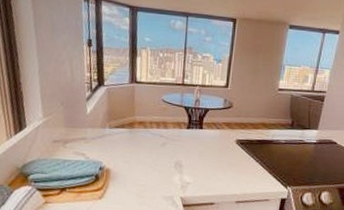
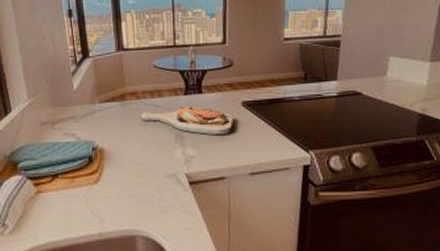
cutting board: none [145,138,228,167] -> present [140,105,235,136]

